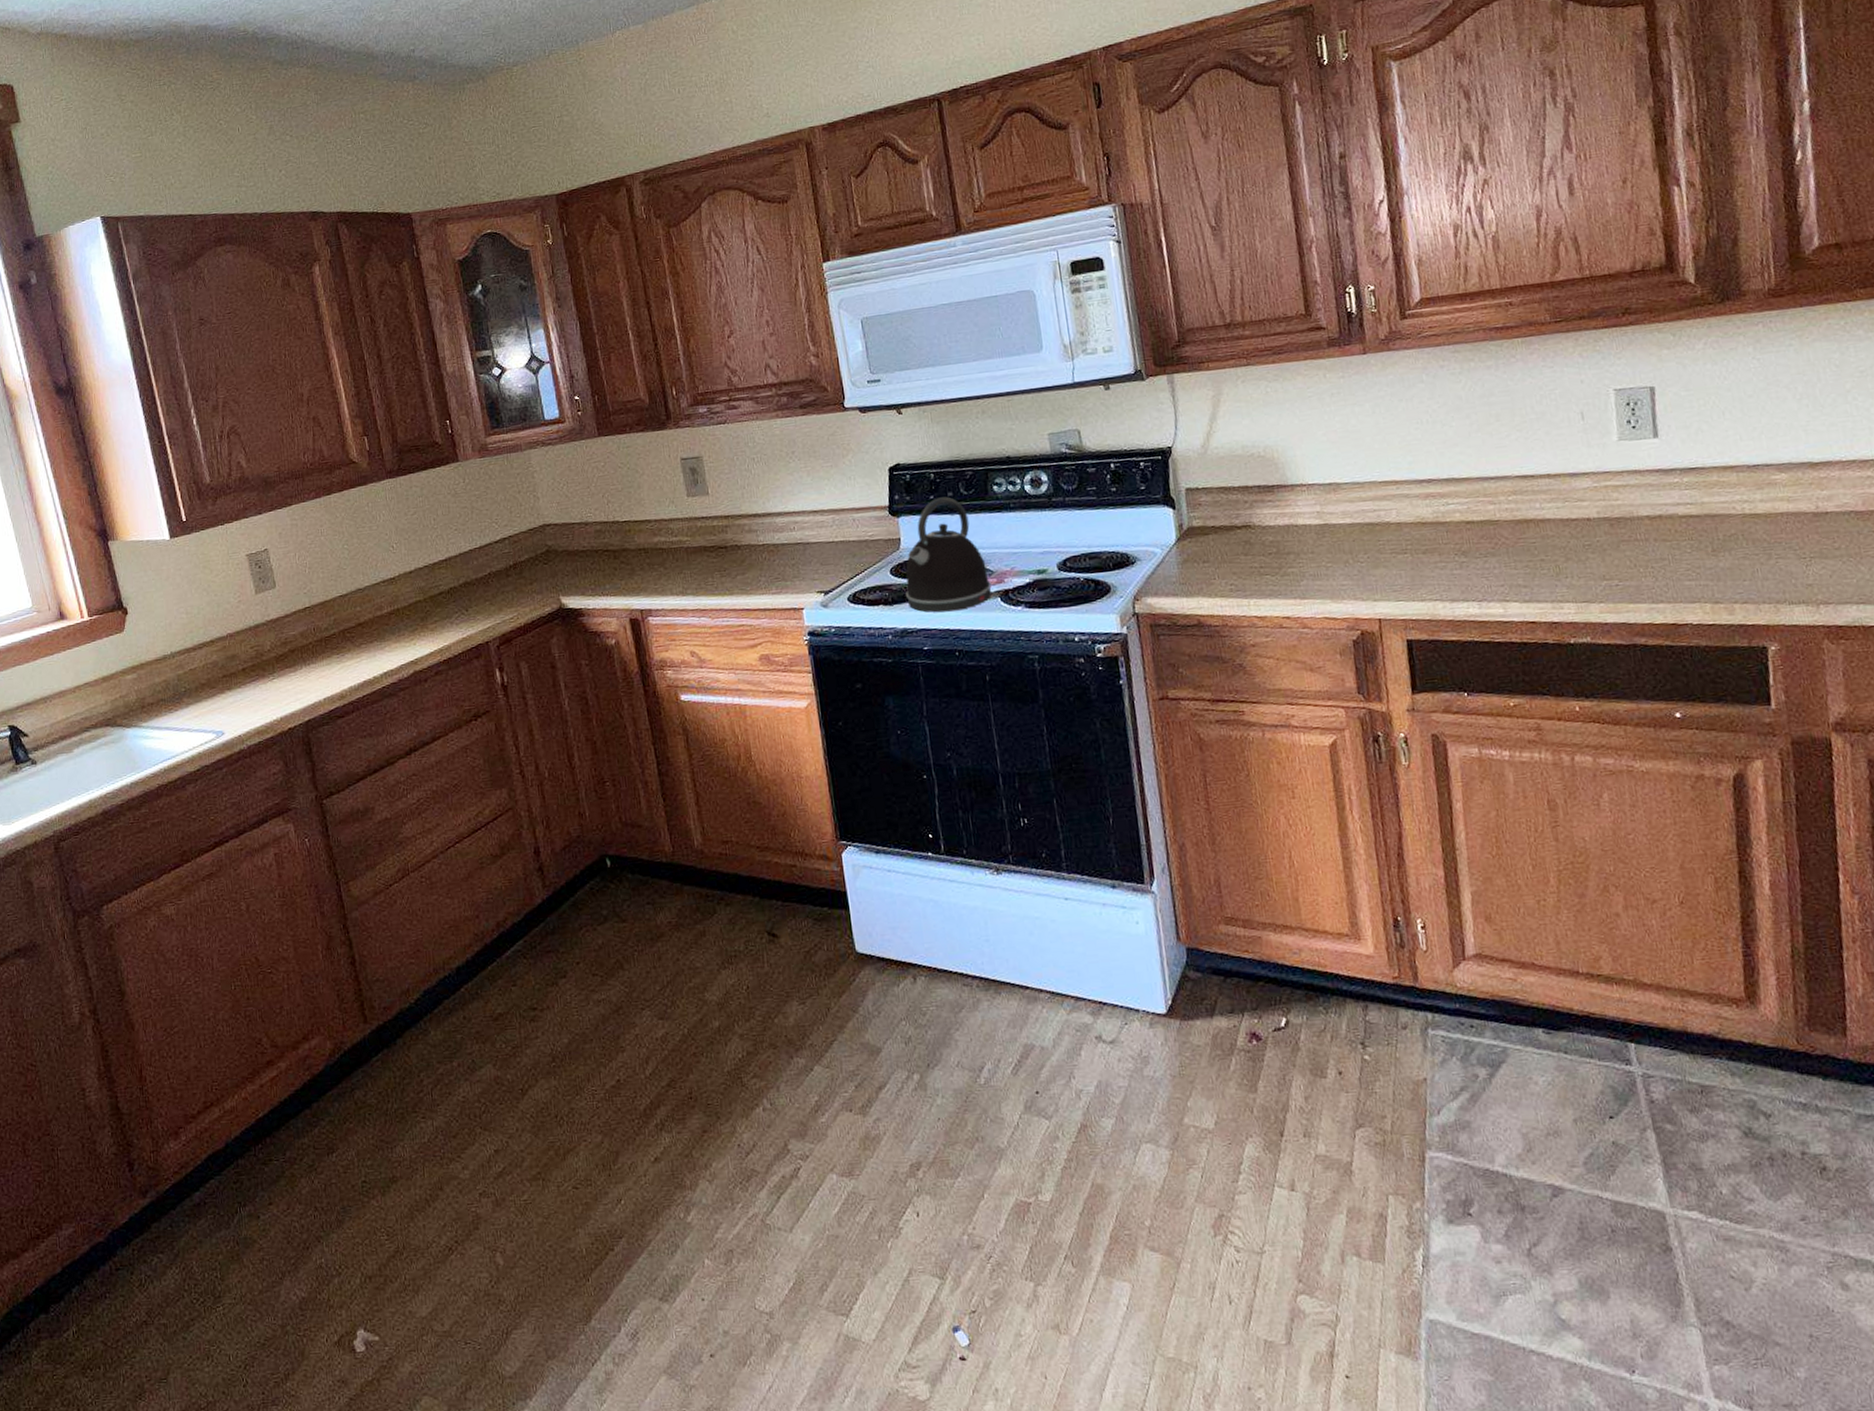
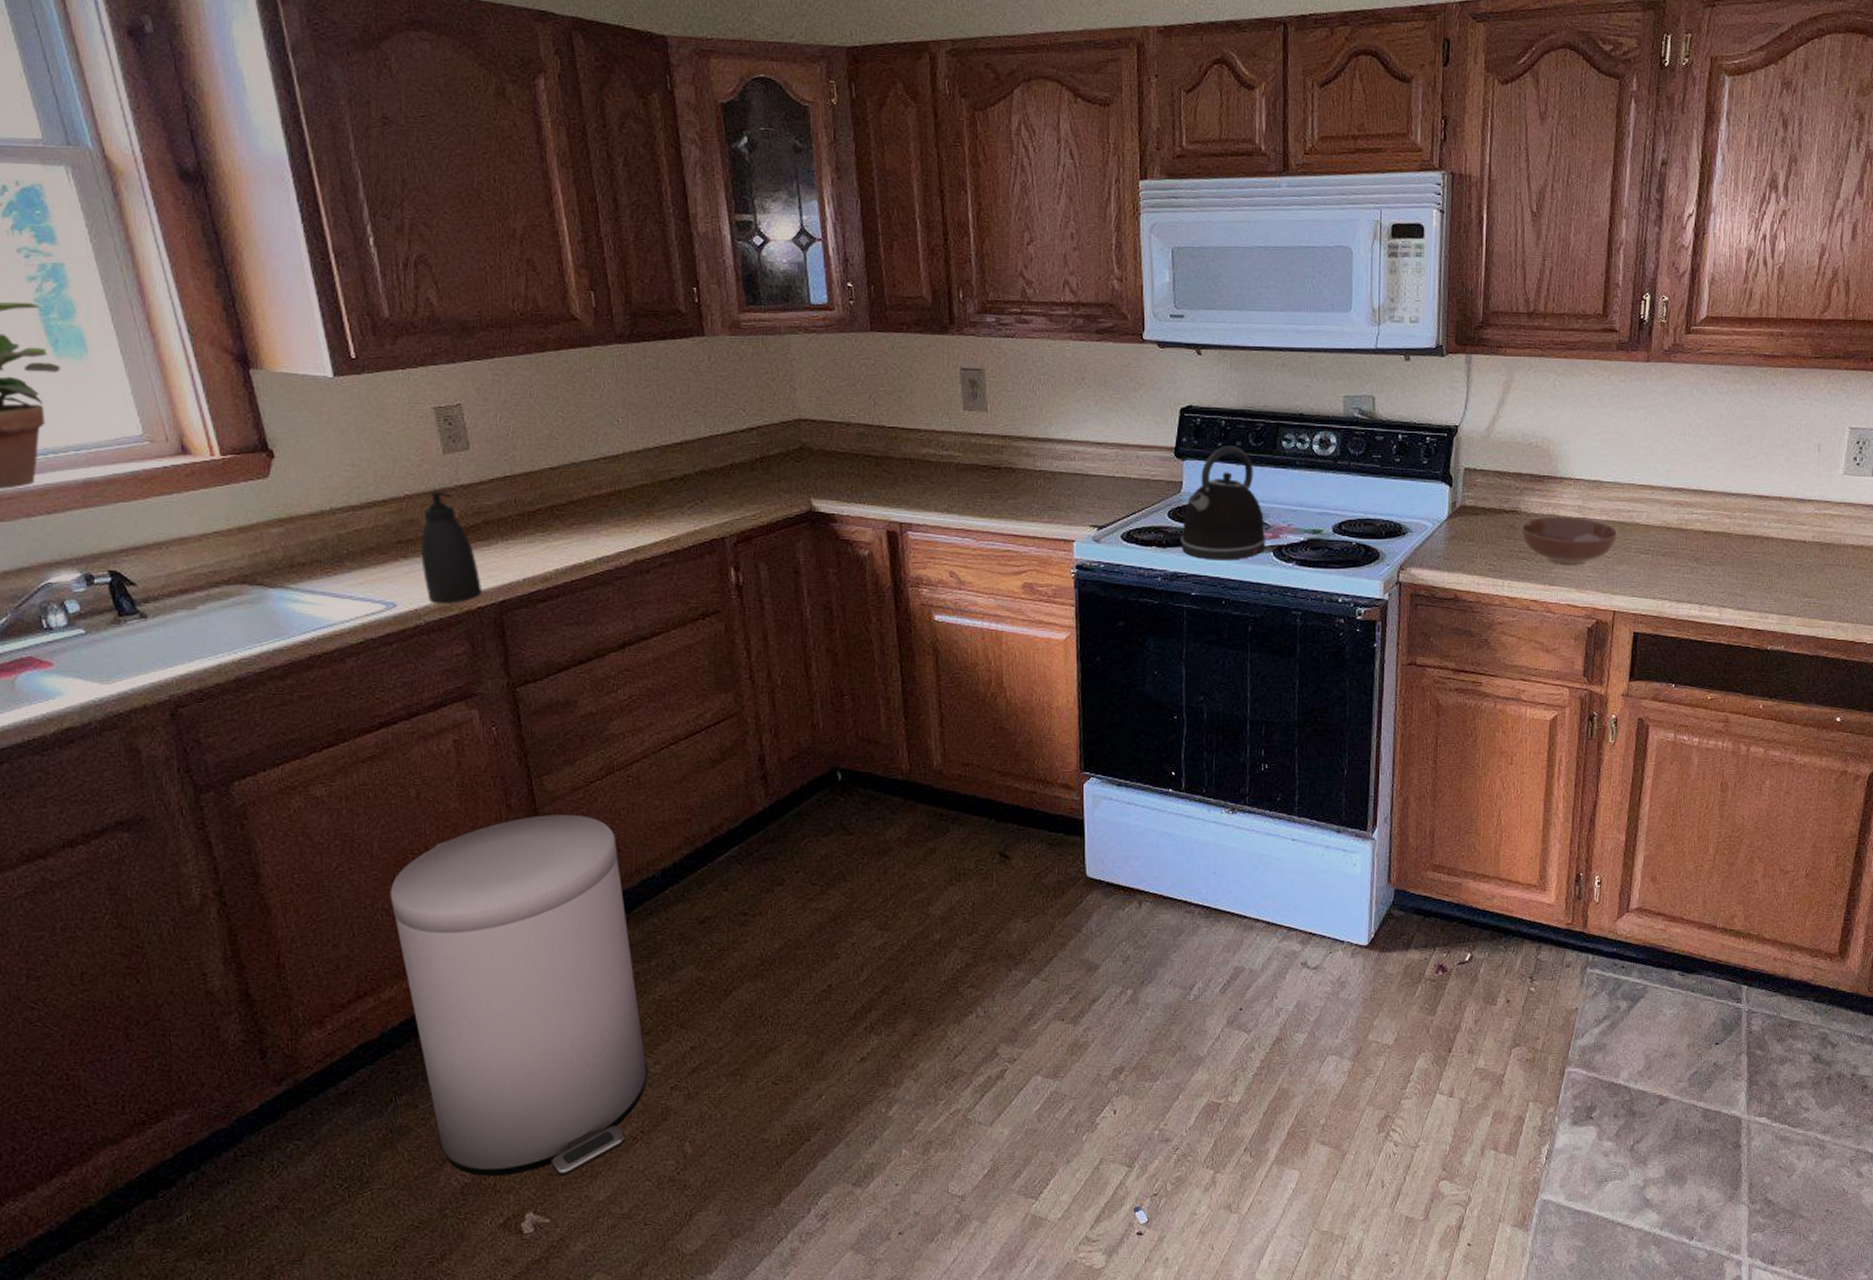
pedal bin: none [228,917,458,1290] -> present [390,814,647,1176]
soap dispenser: none [241,627,291,730] -> present [420,491,482,605]
bowl: none [1257,524,1368,577] -> present [1521,517,1618,565]

